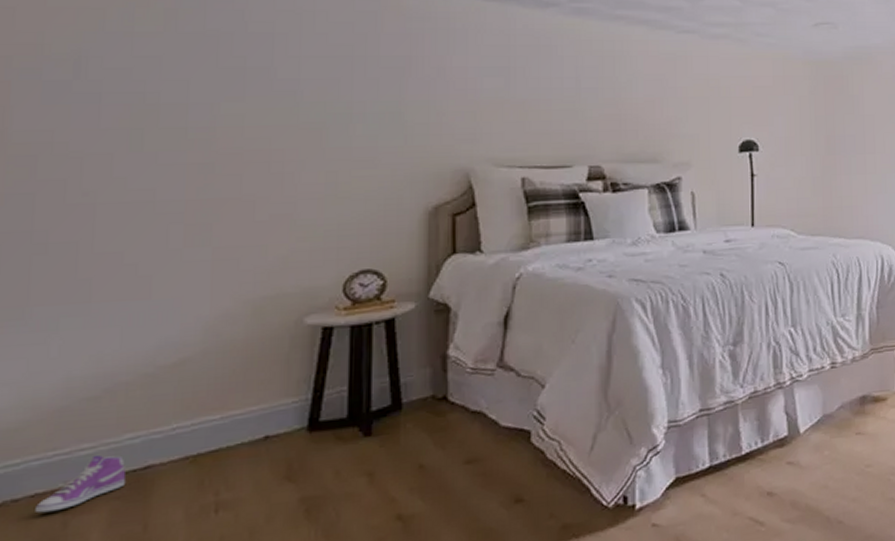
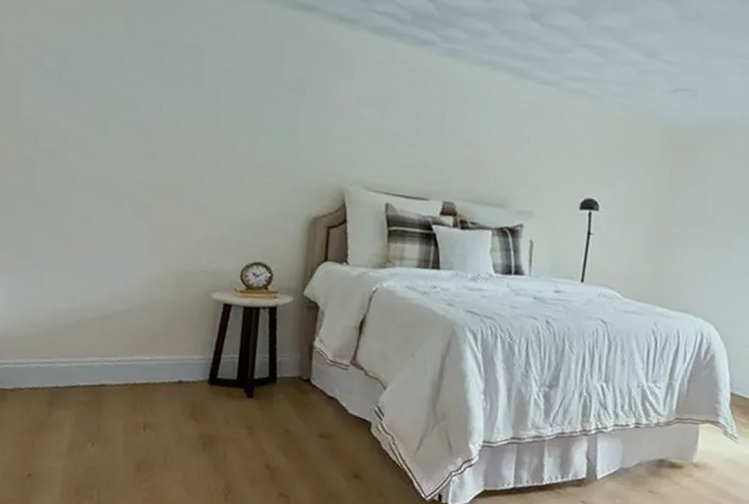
sneaker: present [35,455,127,513] -> none [32,369,88,403]

